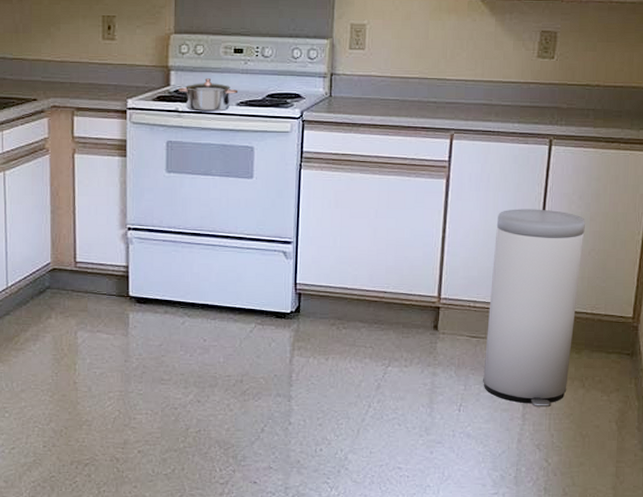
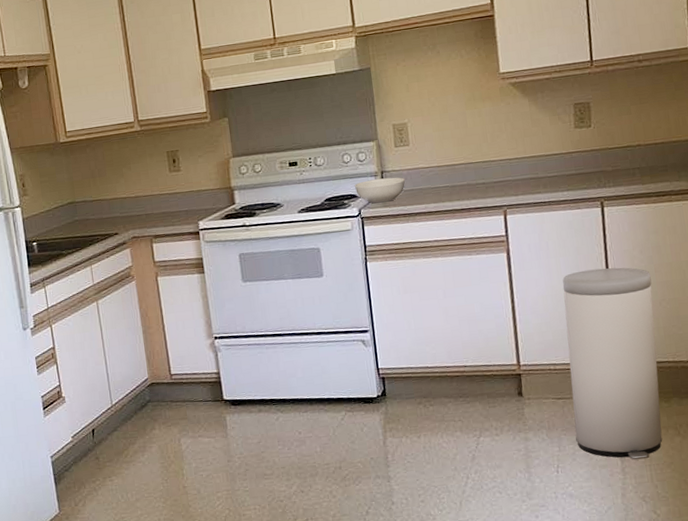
cooking pot: present [178,78,239,113] -> none [243,192,299,224]
bowl: none [300,81,355,107] -> present [354,177,406,204]

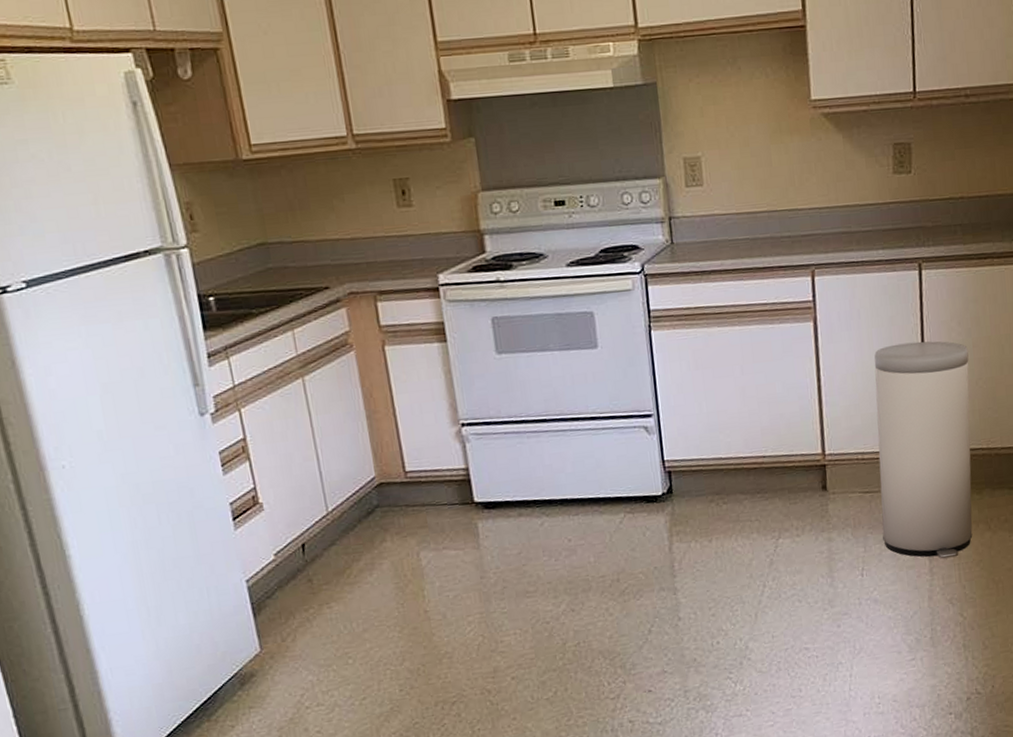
bowl: present [354,177,406,204] -> none [636,225,698,258]

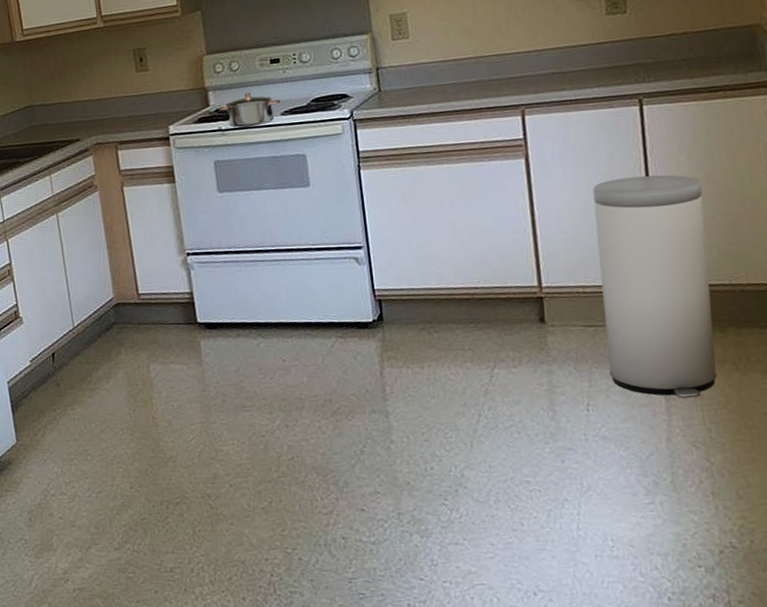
cooking pot: none [496,238,567,280] -> present [219,92,281,128]

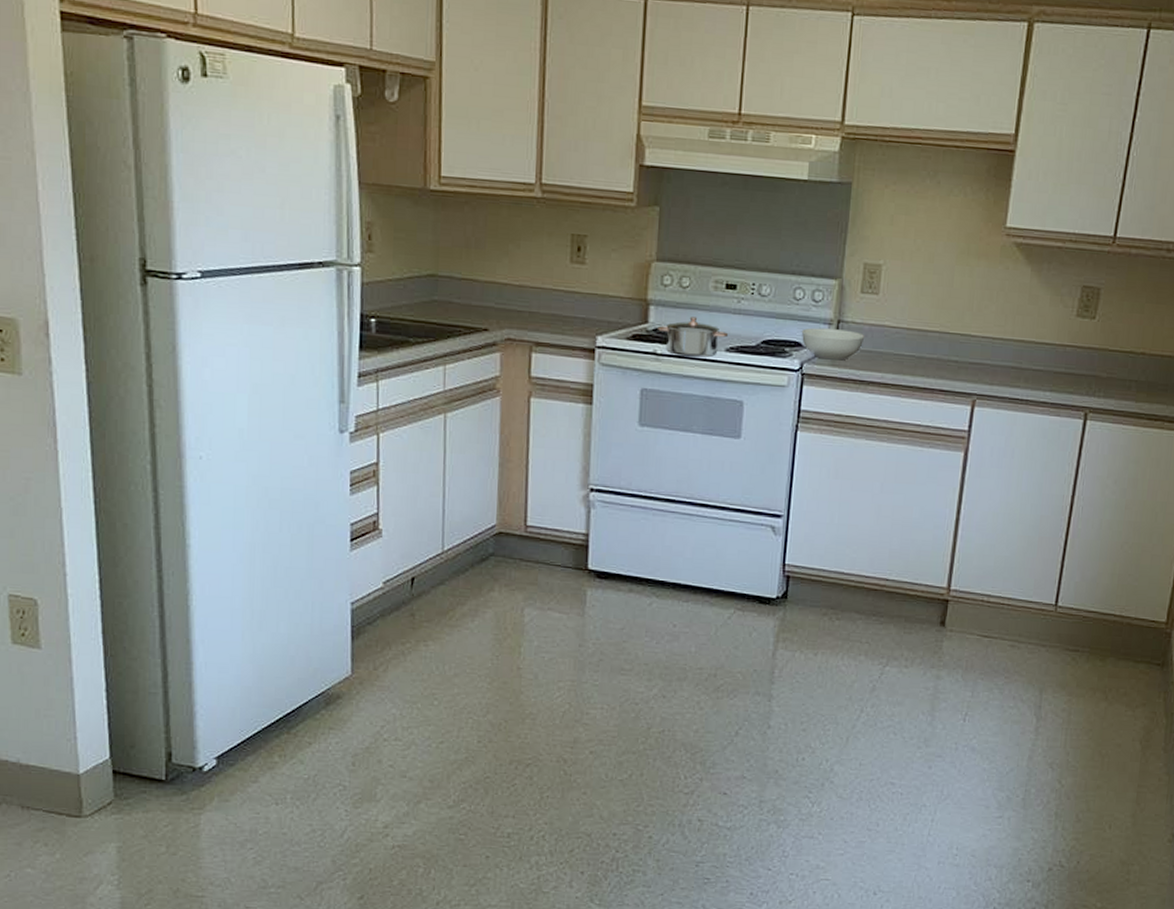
bowl: none [345,74,405,104] -> present [801,327,865,361]
pedal bin: present [592,175,717,399] -> none [993,491,1119,721]

